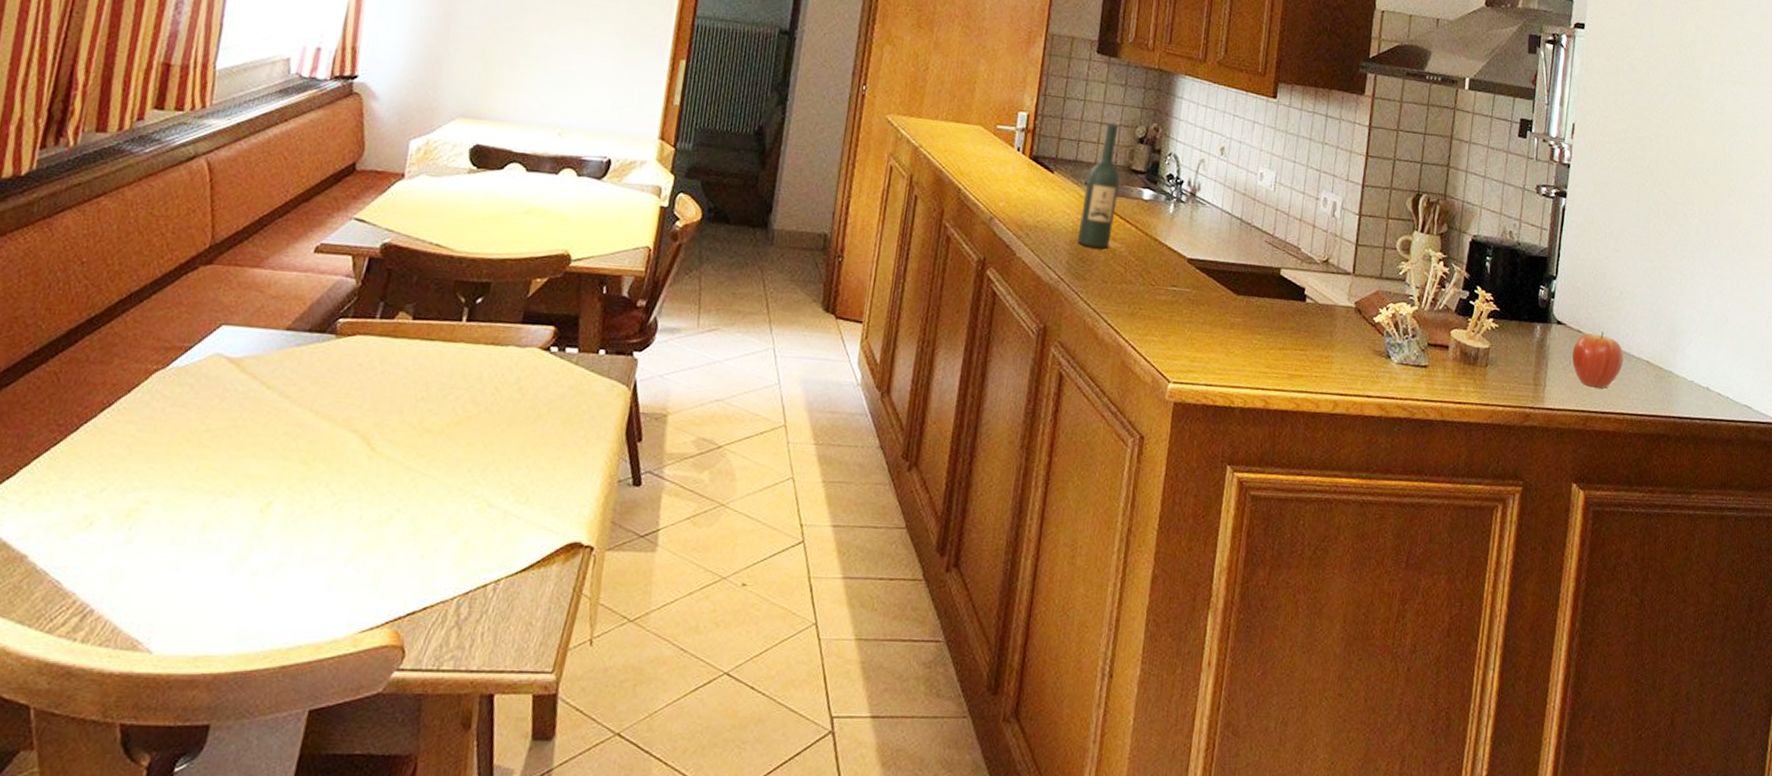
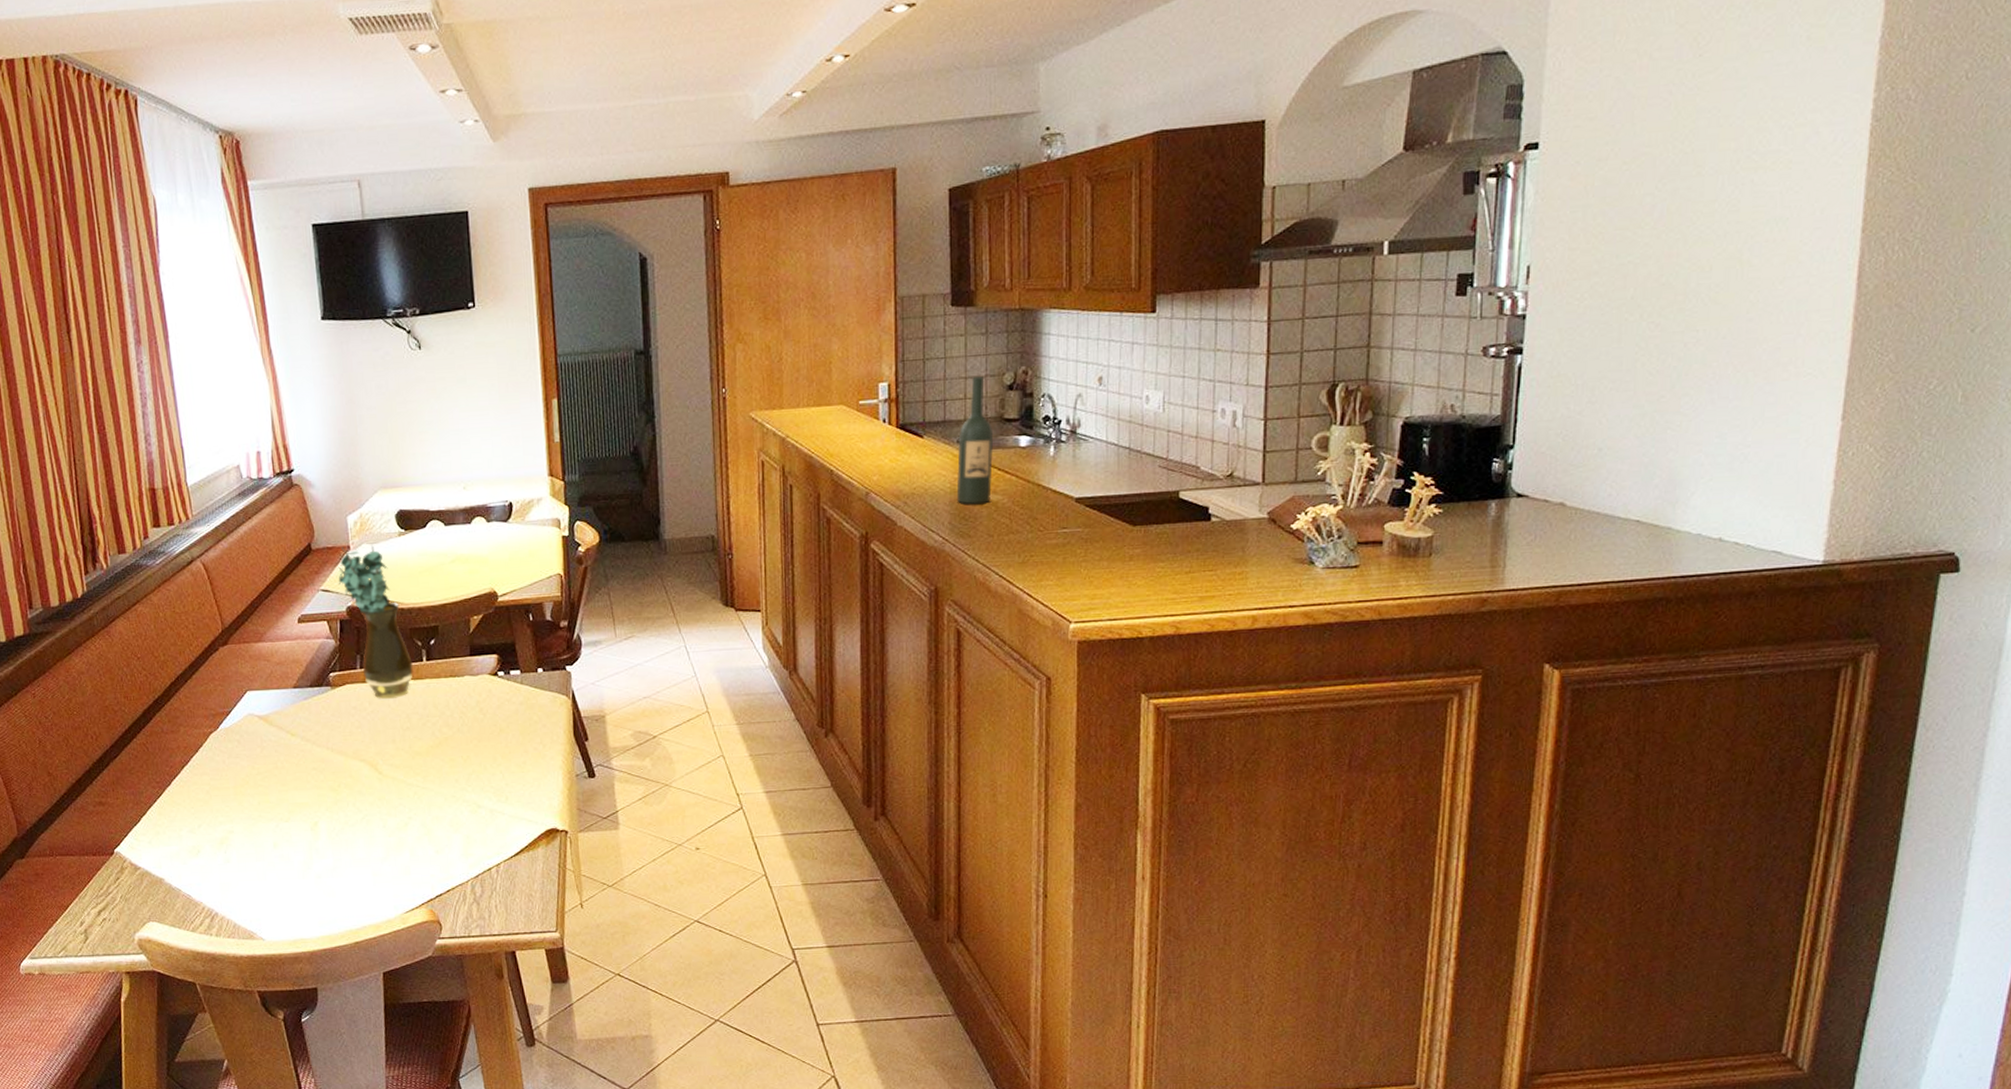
vase: none [378,174,450,361] -> present [338,546,414,699]
fruit: present [1572,331,1624,388] -> none [1537,496,1607,559]

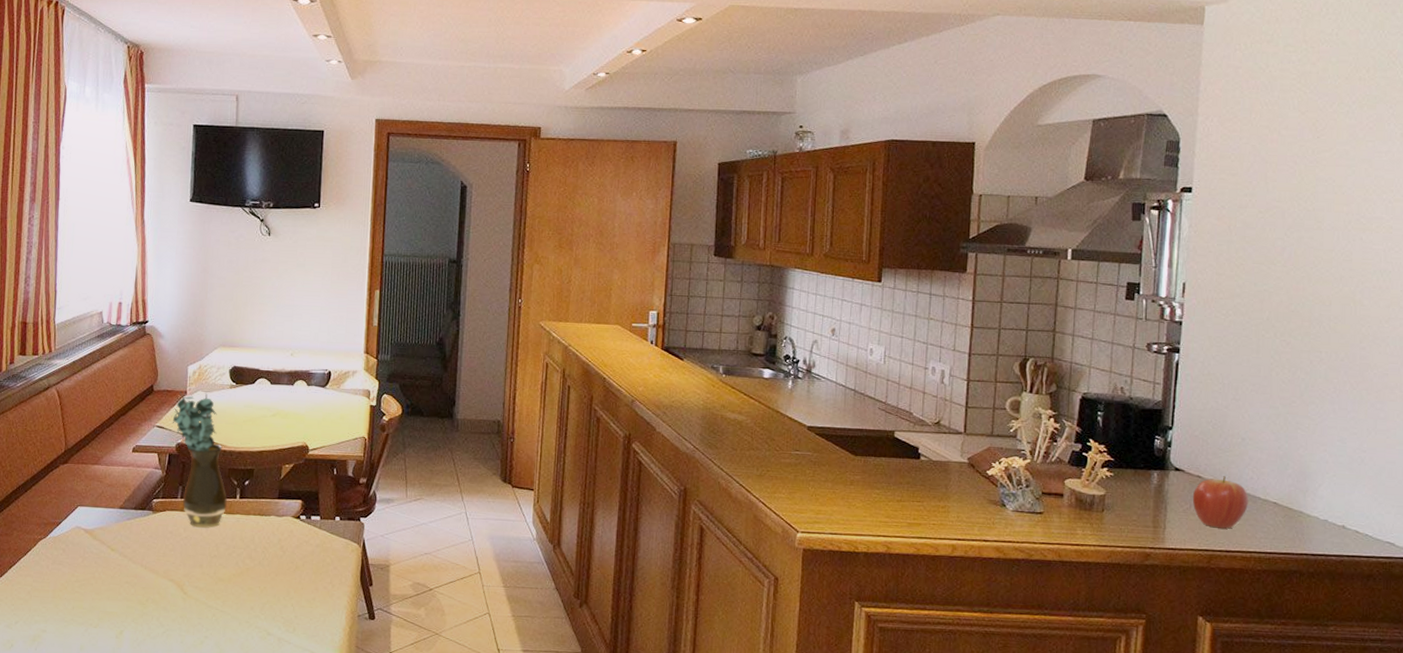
wine bottle: present [956,376,994,507] -> none [708,316,742,423]
fruit: none [1537,496,1607,559] -> present [1192,476,1249,529]

